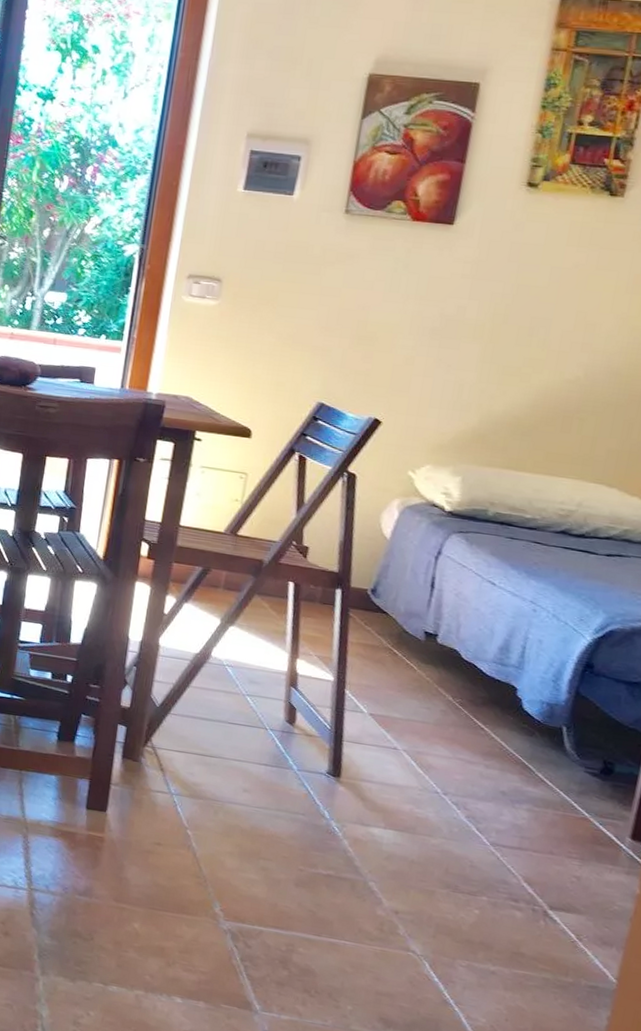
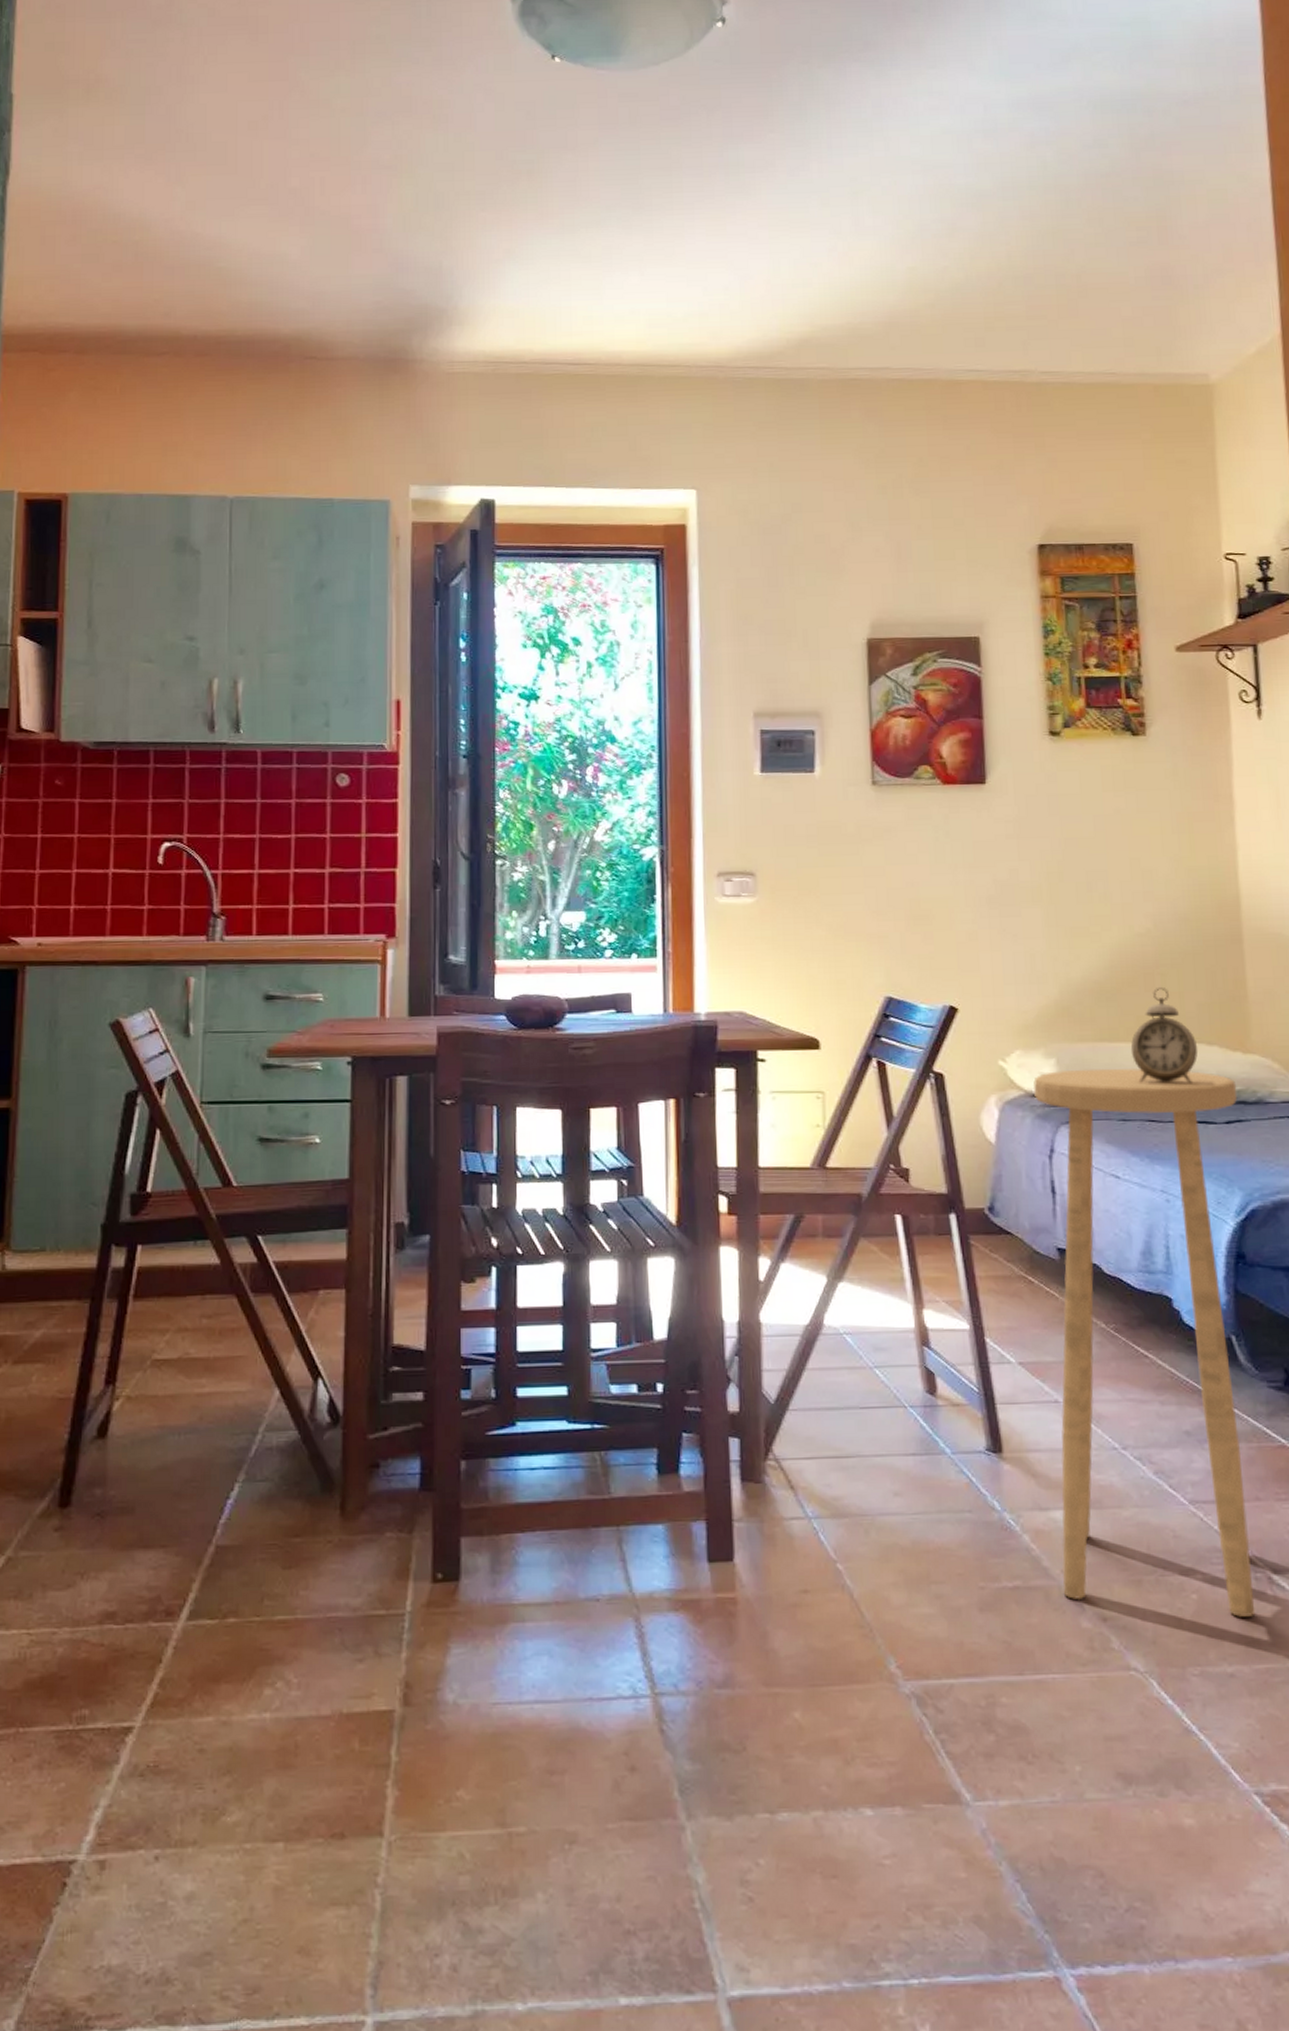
stool: none [367,487,626,936] -> present [1032,1068,1256,1617]
alarm clock: none [533,429,598,518] -> present [1130,986,1198,1084]

